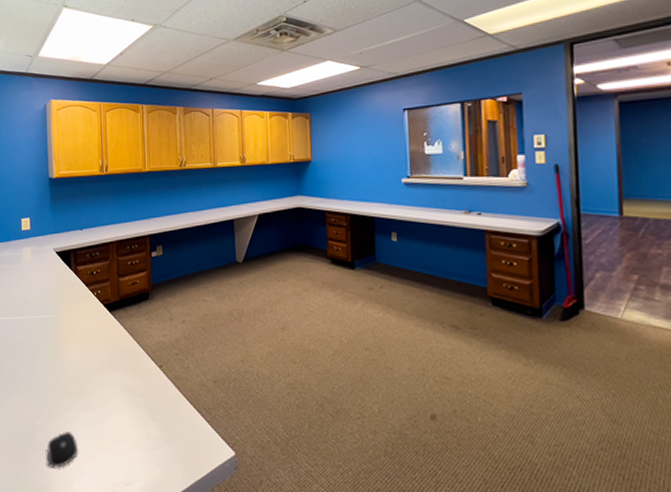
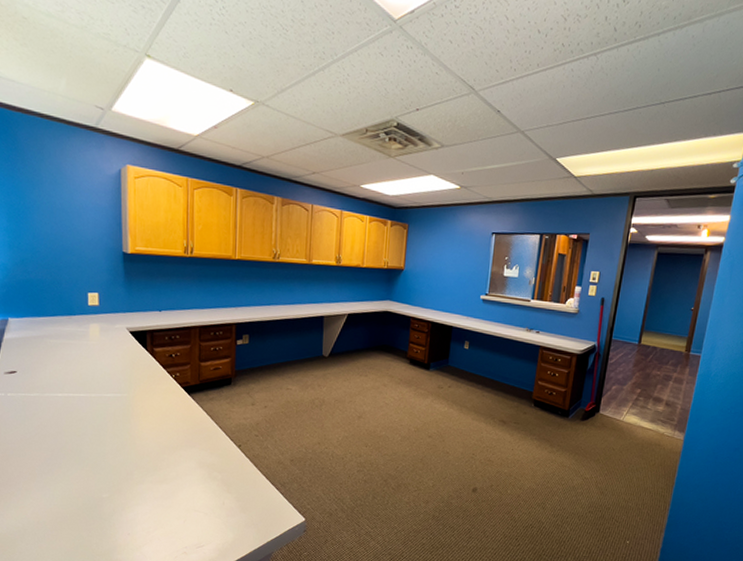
computer mouse: present [46,431,79,468] -> none [114,503,150,535]

